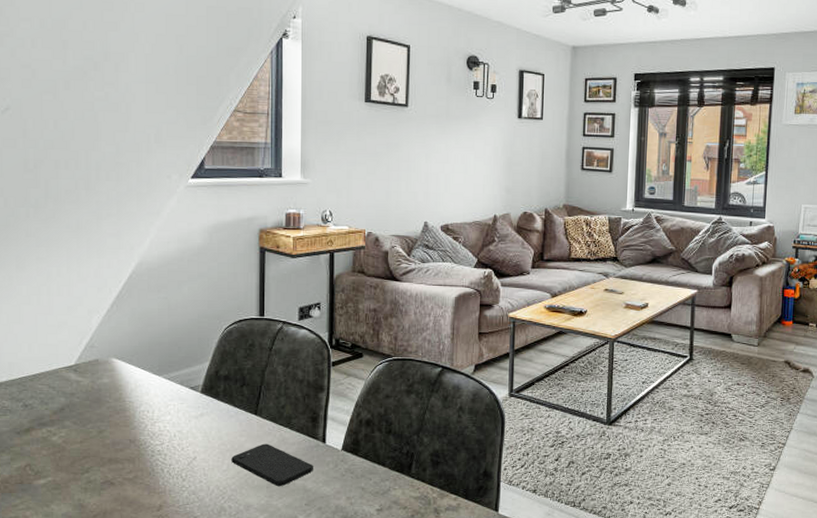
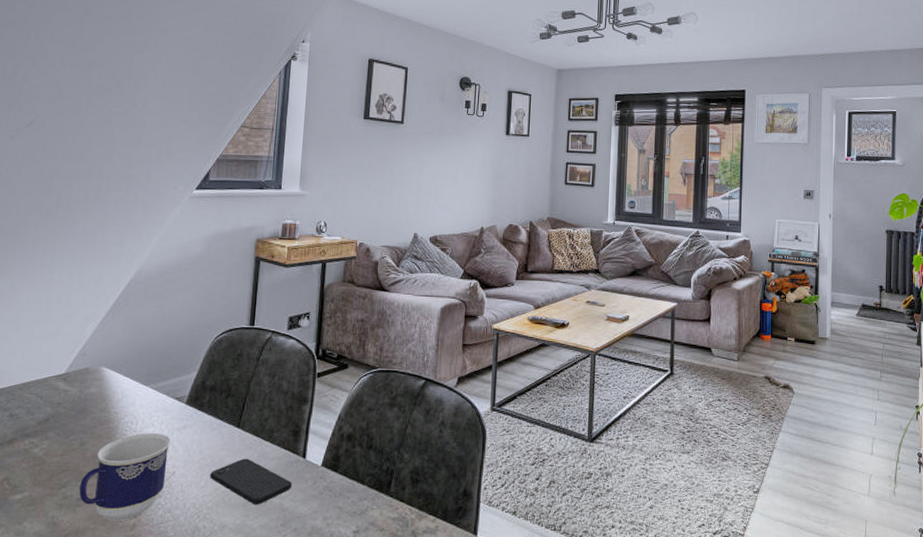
cup: none [102,420,190,503] -> present [79,432,171,521]

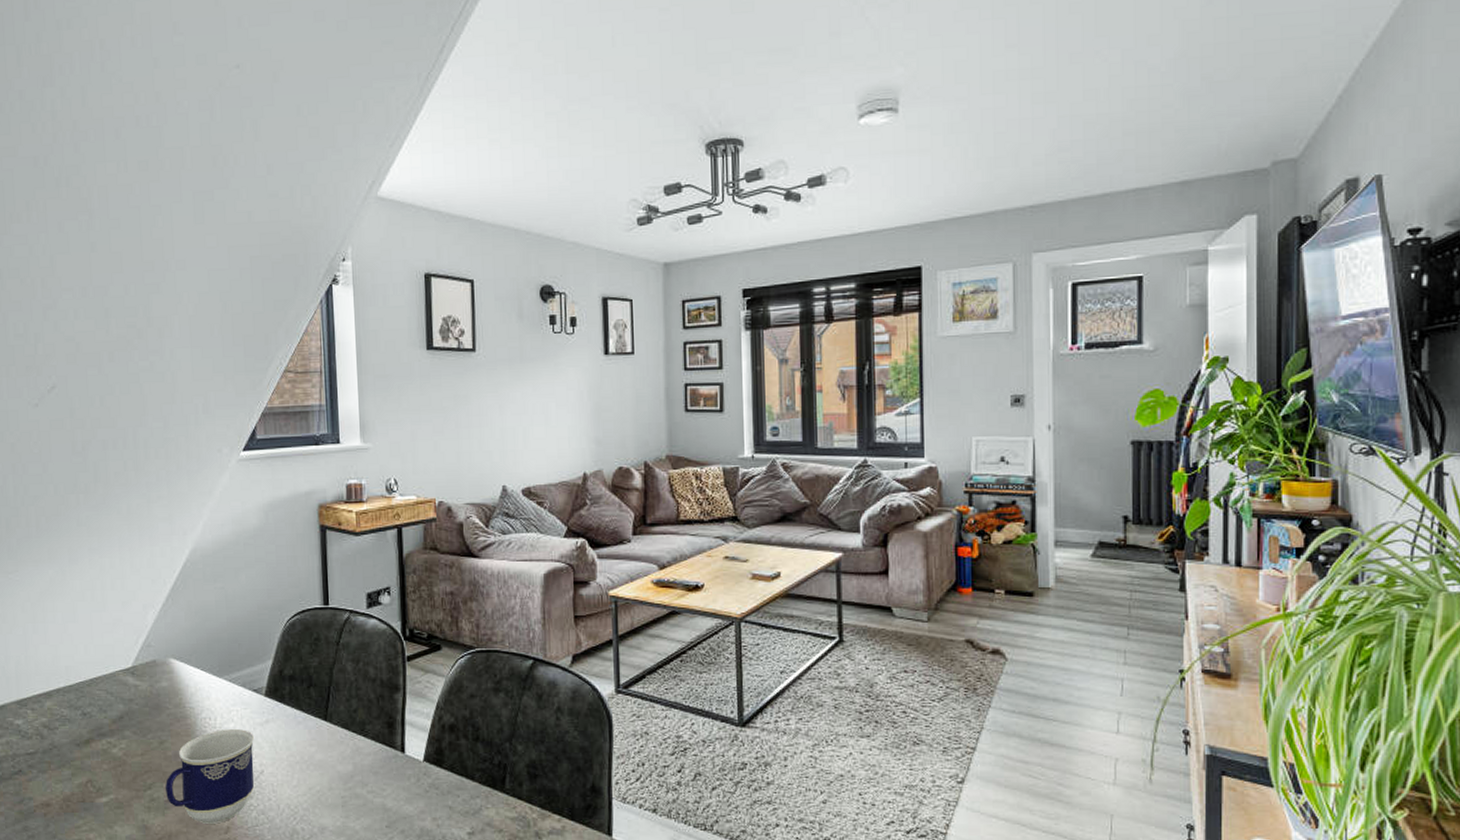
smartphone: present [210,458,292,505] -> none [301,754,393,806]

